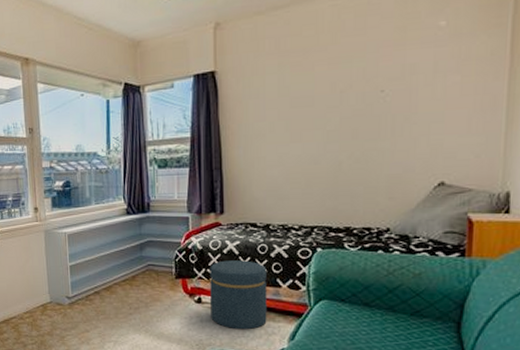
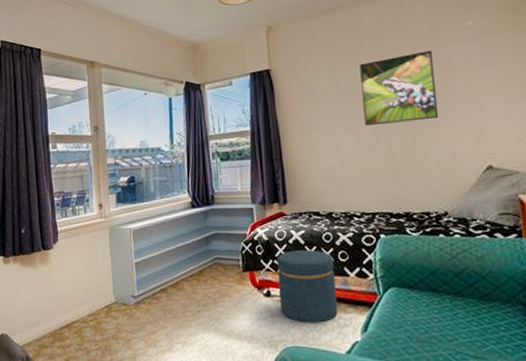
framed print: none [313,53,396,137] -> present [360,50,439,127]

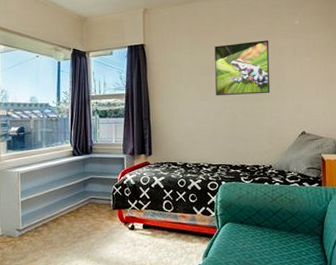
ottoman: present [277,250,338,323] -> none [141,192,186,251]

